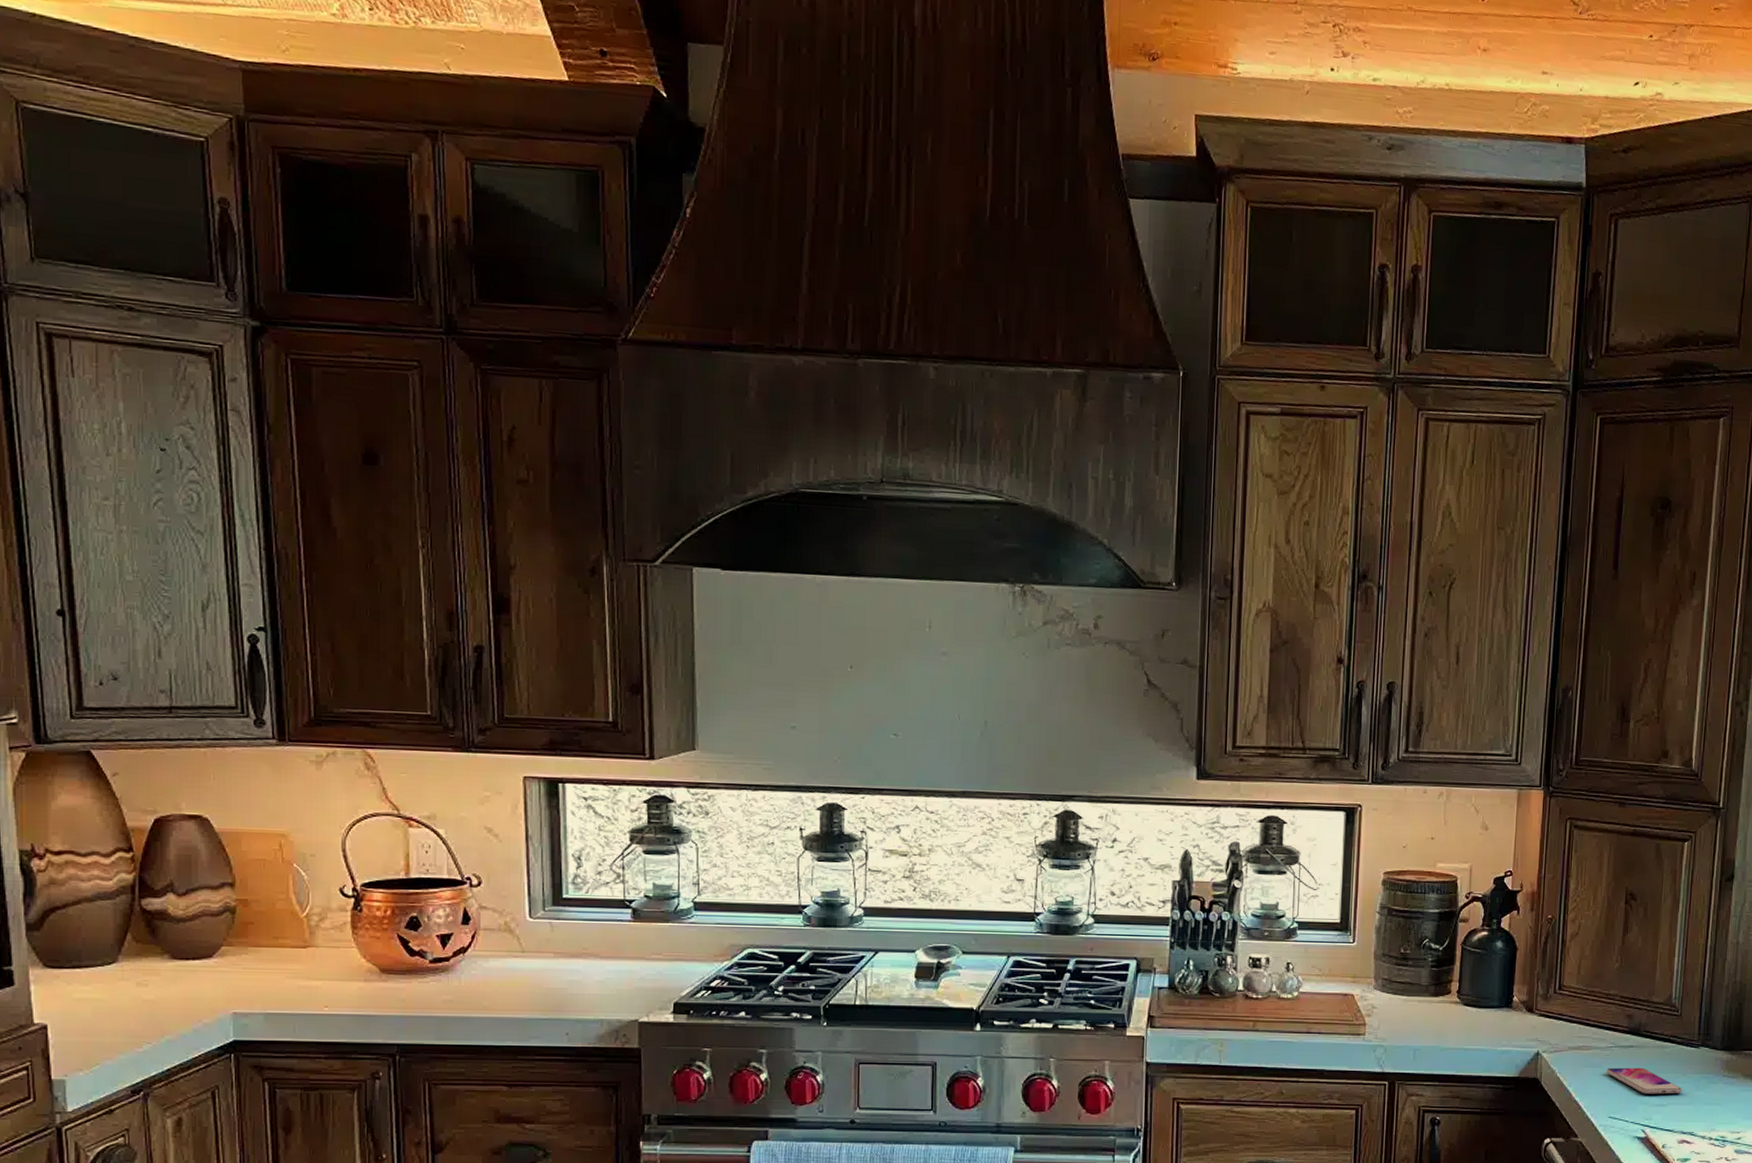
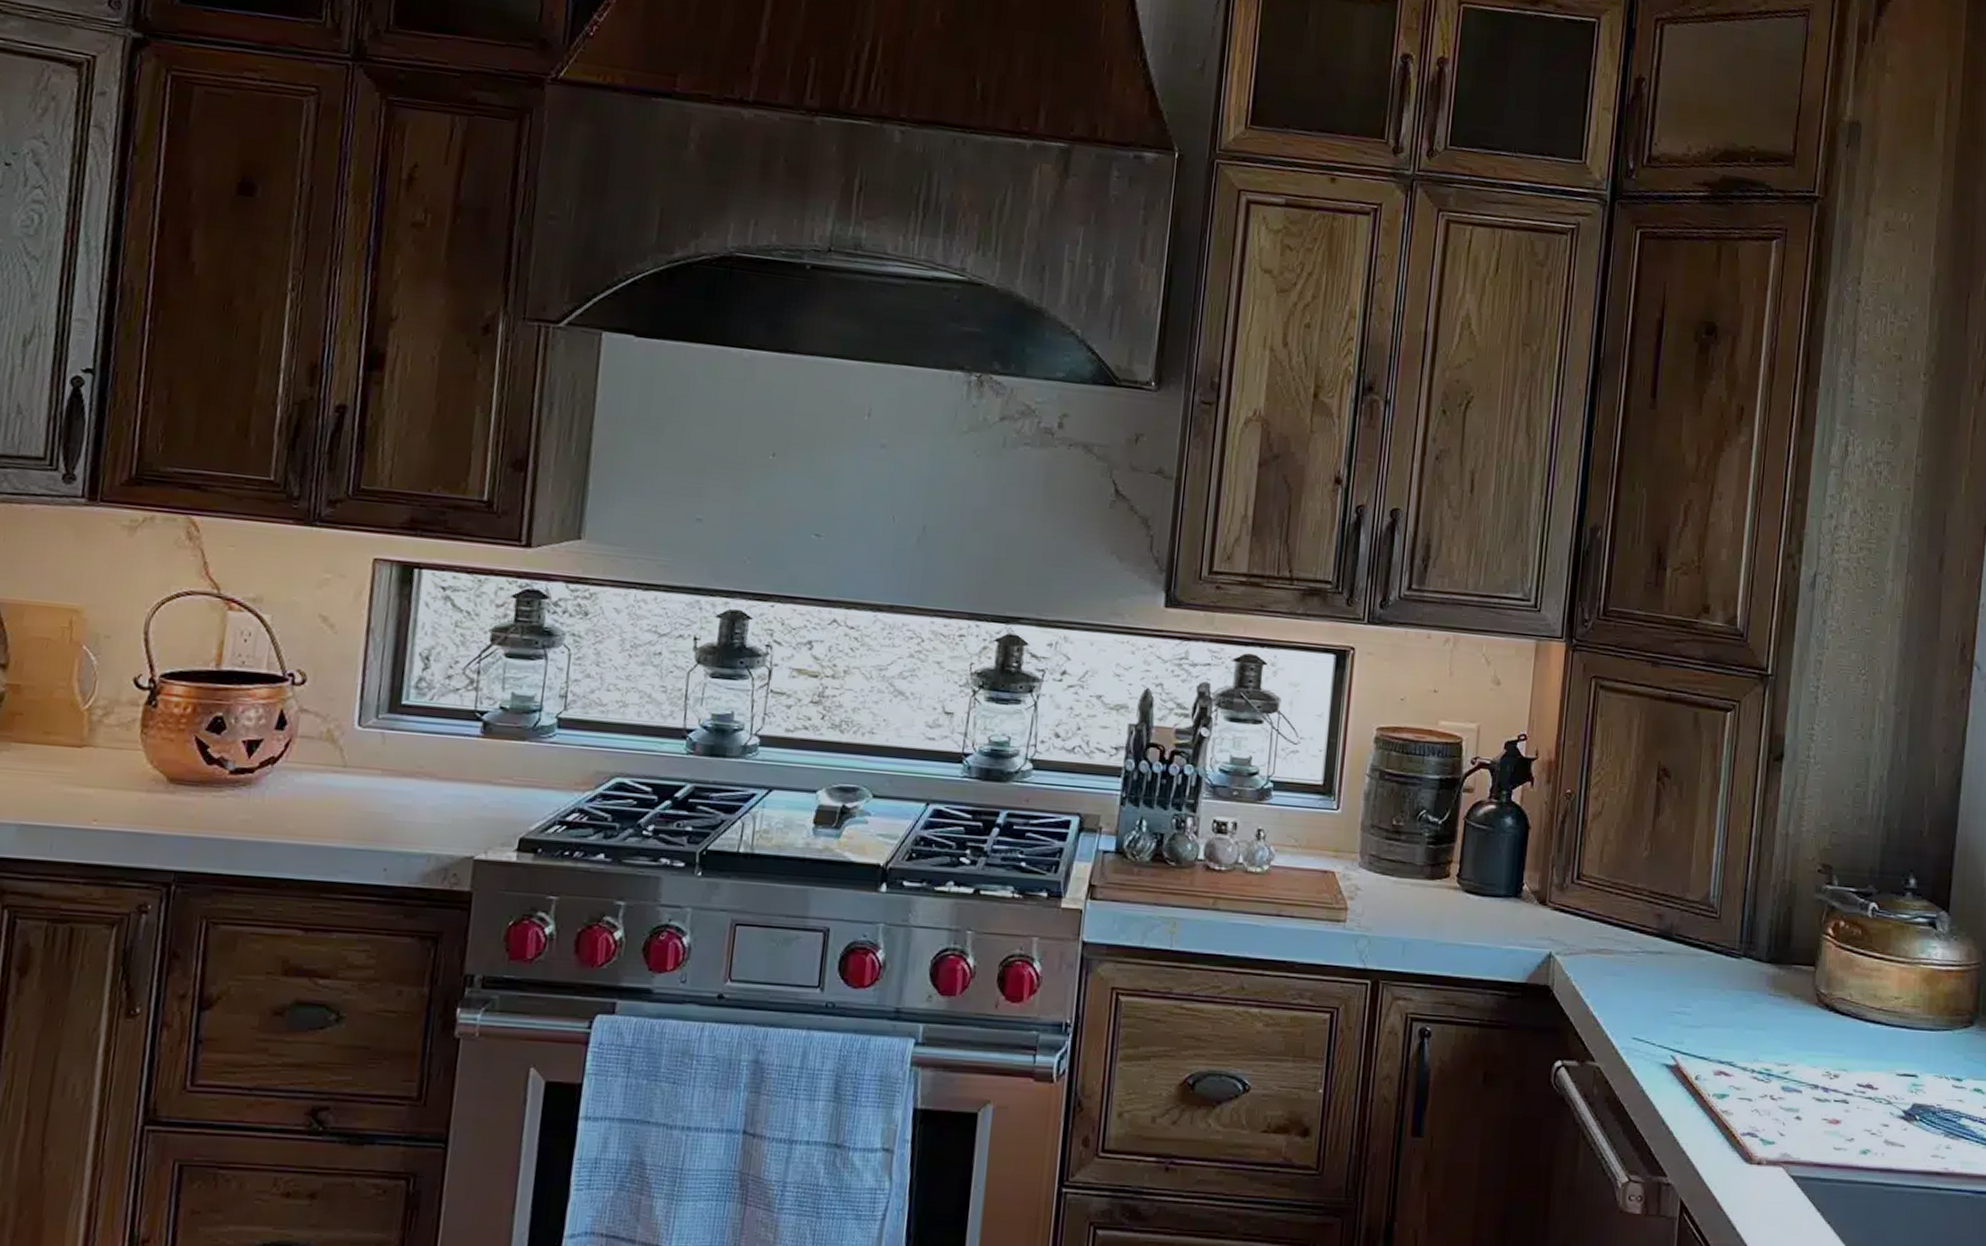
smartphone: present [1606,1067,1682,1094] -> none [1631,977,1721,1014]

